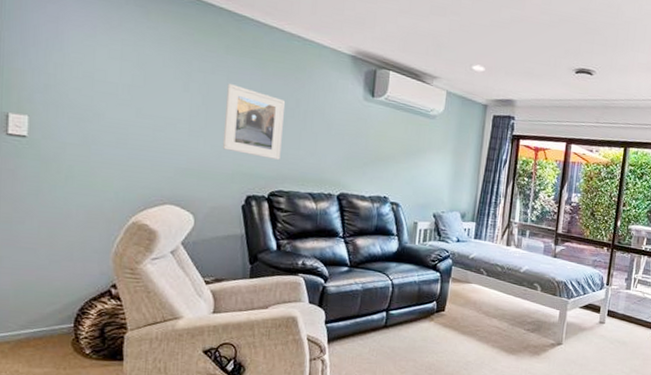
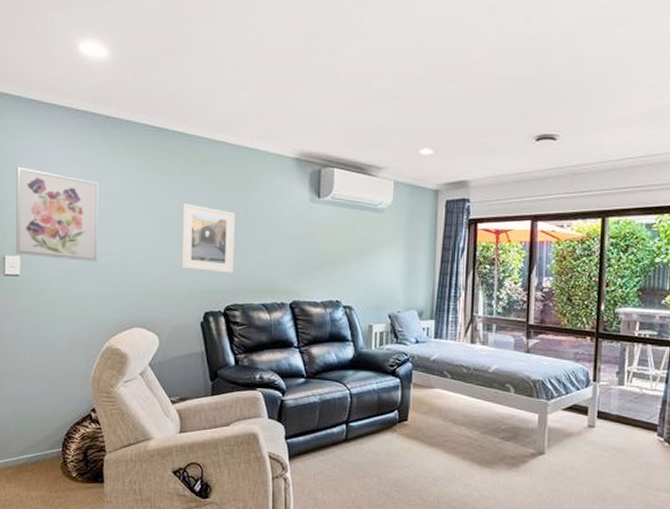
wall art: none [22,16,131,133] -> present [15,166,99,263]

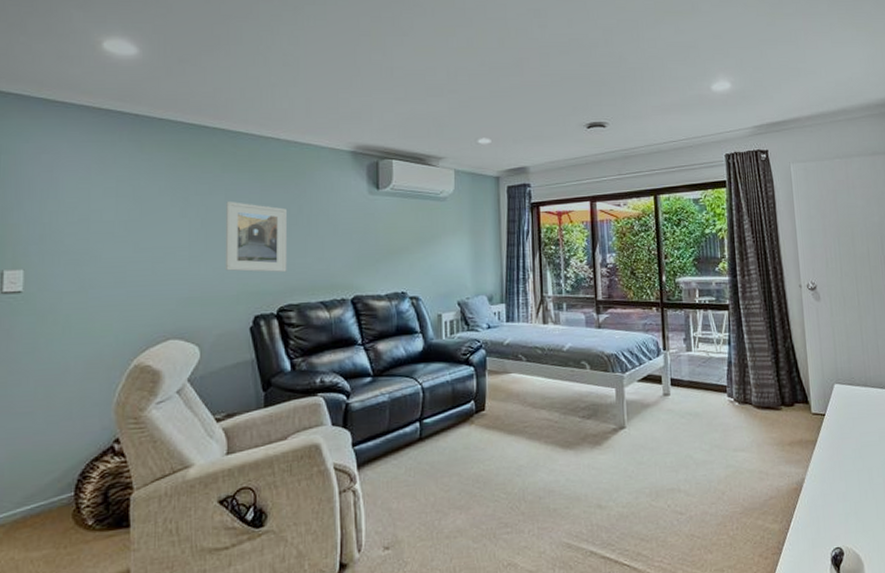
wall art: present [15,166,99,263] -> none [17,170,127,271]

